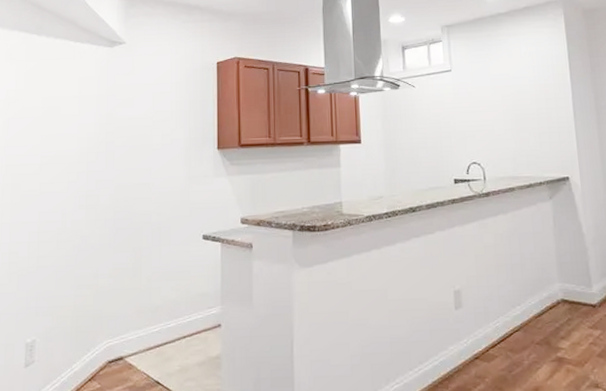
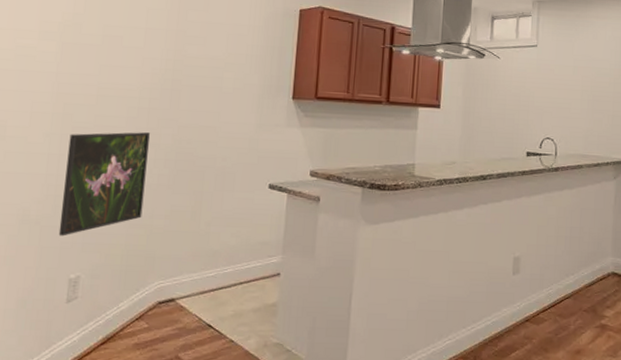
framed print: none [14,195,89,302] -> present [58,132,150,237]

